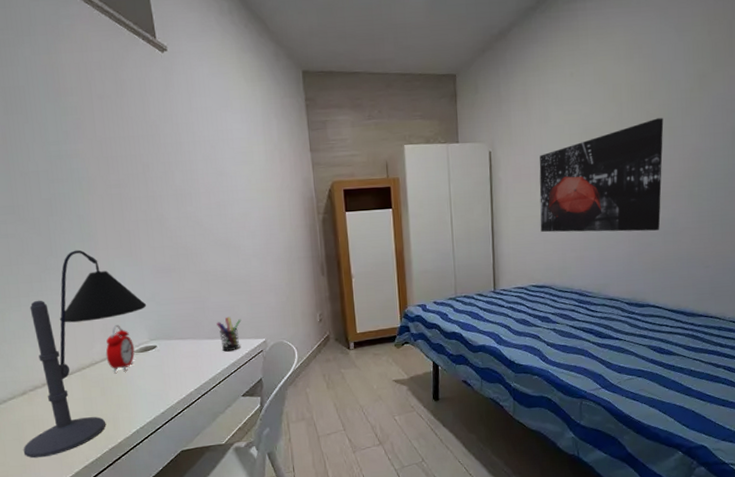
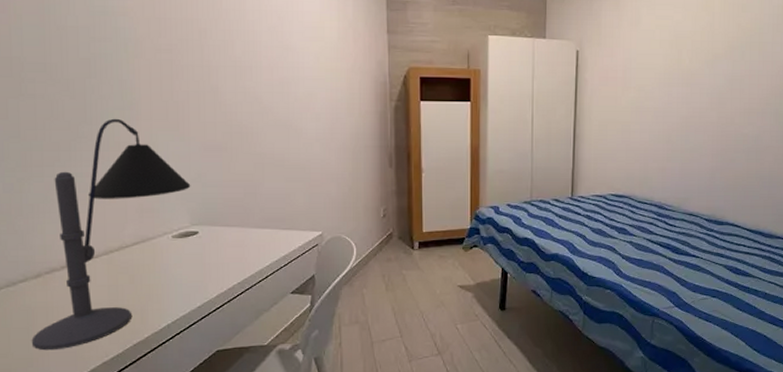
alarm clock: present [105,325,135,373] -> none [139,205,172,259]
pen holder: present [216,316,242,352] -> none [269,205,297,243]
wall art: present [539,118,664,233] -> none [623,32,754,147]

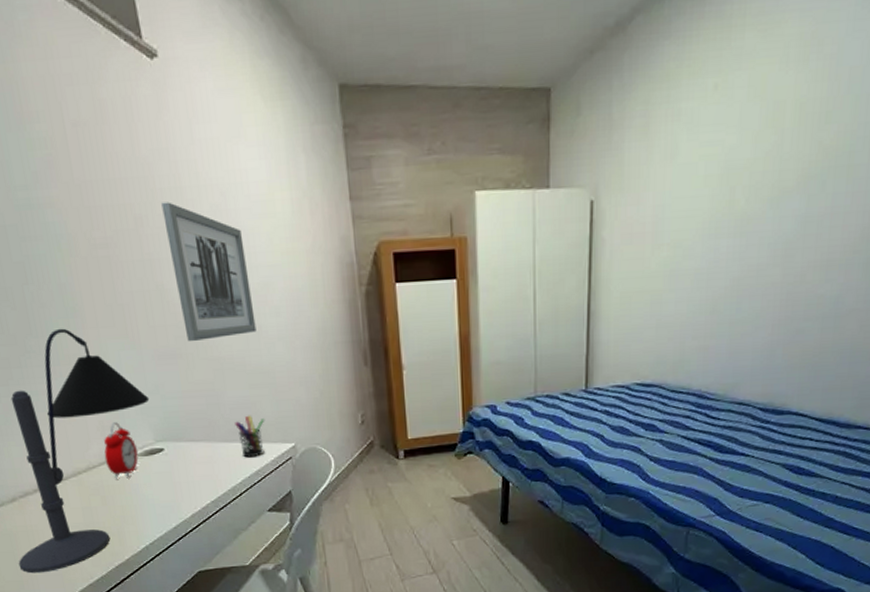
alarm clock: none [139,205,172,259] -> present [104,422,139,479]
wall art: none [225,20,297,137] -> present [161,202,257,341]
pen holder: none [269,205,297,243] -> present [235,415,265,458]

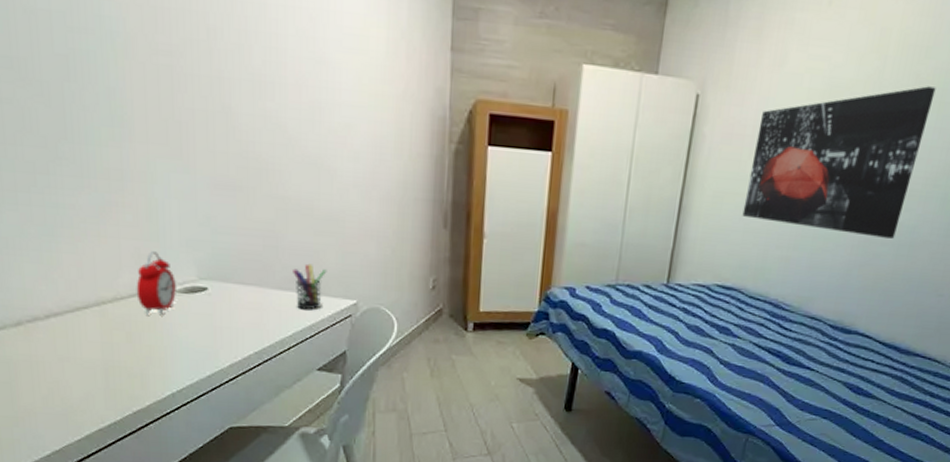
desk lamp: present [10,328,150,574] -> none [15,137,198,411]
wall art: present [161,202,257,341] -> none [241,16,331,176]
wall art: none [653,151,842,314] -> present [742,86,936,239]

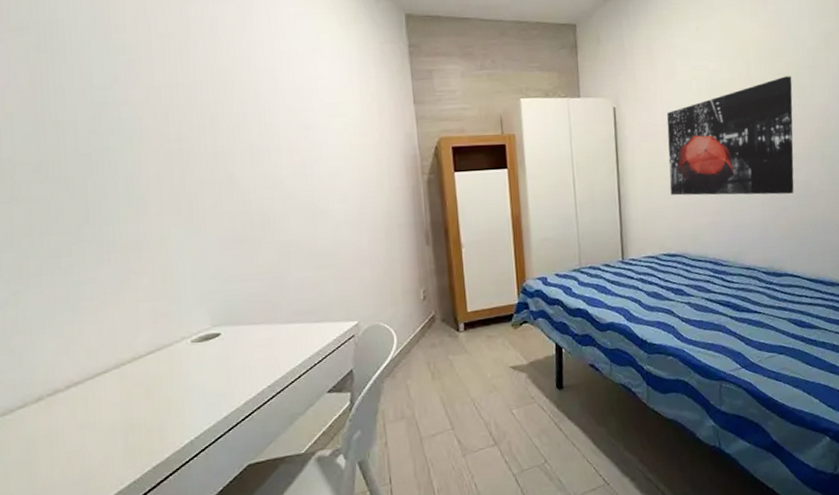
alarm clock: present [136,251,176,316] -> none [153,308,192,369]
pen holder: present [293,263,327,310] -> none [298,295,329,339]

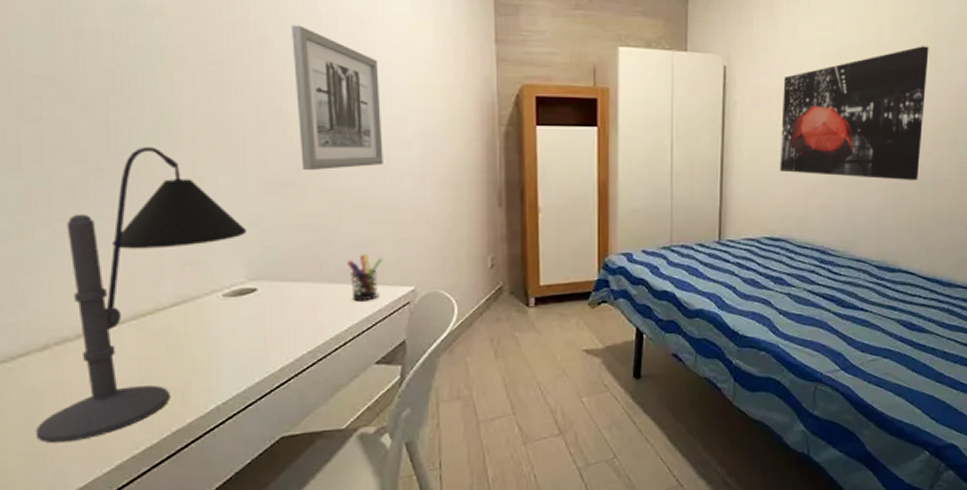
desk lamp: none [33,216,210,485] -> present [35,146,247,444]
wall art: none [239,102,324,226] -> present [291,24,383,170]
pen holder: none [298,295,329,339] -> present [347,254,383,302]

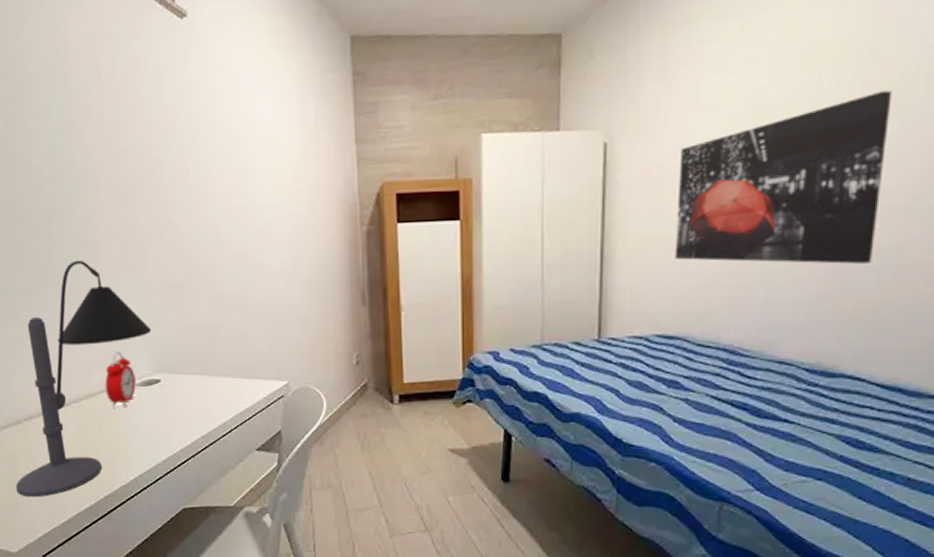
alarm clock: none [179,256,223,324] -> present [105,351,136,408]
wall art: present [291,24,383,170] -> none [179,144,258,275]
pen holder: present [347,254,383,302] -> none [230,350,260,394]

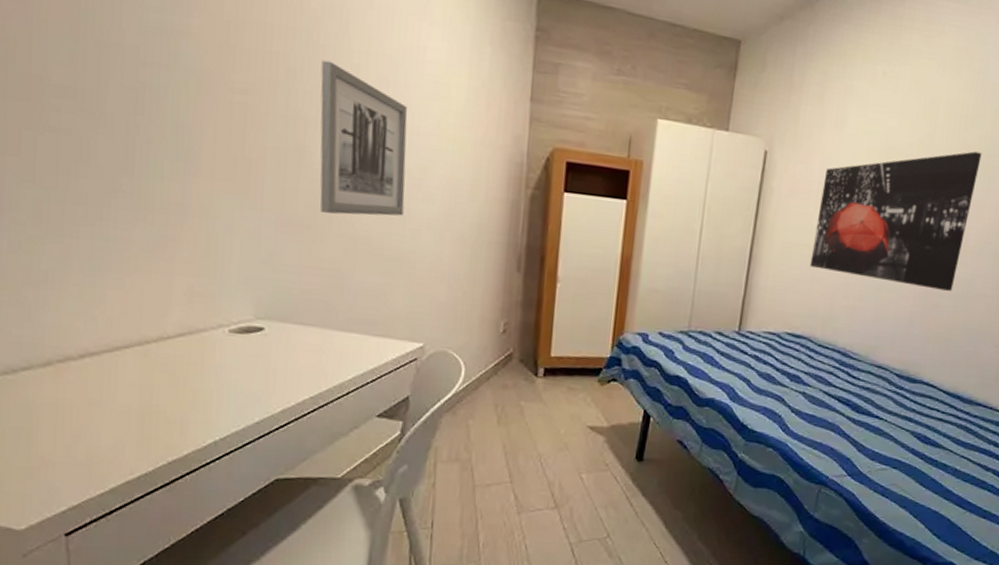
desk lamp: present [15,260,152,498] -> none [32,170,259,461]
alarm clock: present [105,351,136,408] -> none [185,288,230,357]
wall art: none [179,144,258,275] -> present [320,60,408,216]

